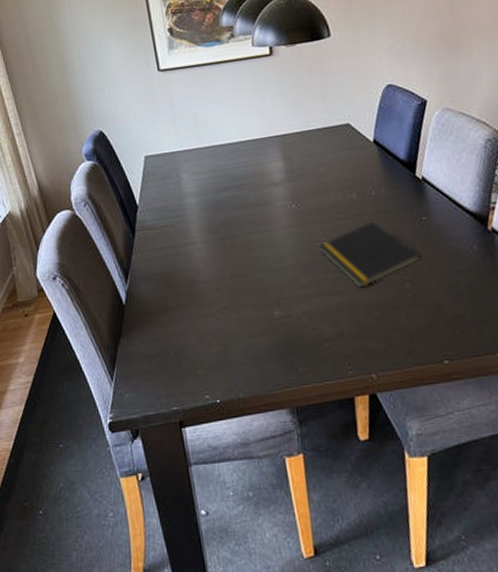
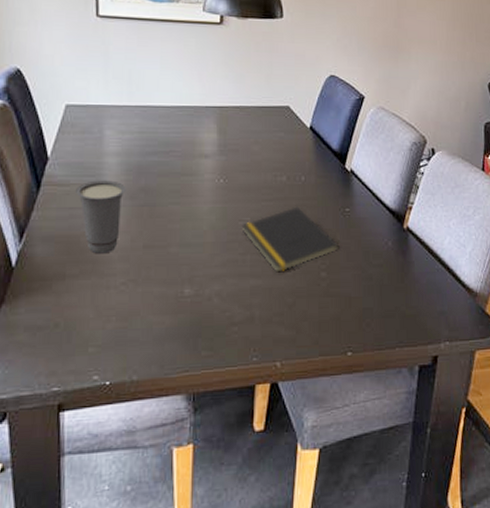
cup: none [165,218,209,287] -> present [76,180,126,254]

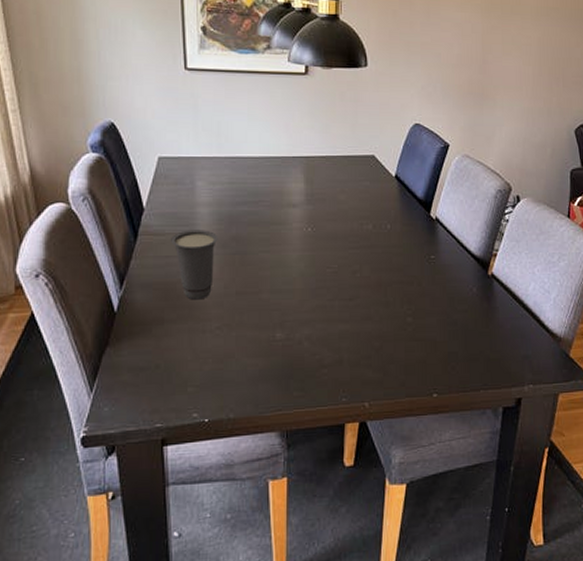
notepad: present [241,206,340,273] -> none [329,254,425,318]

